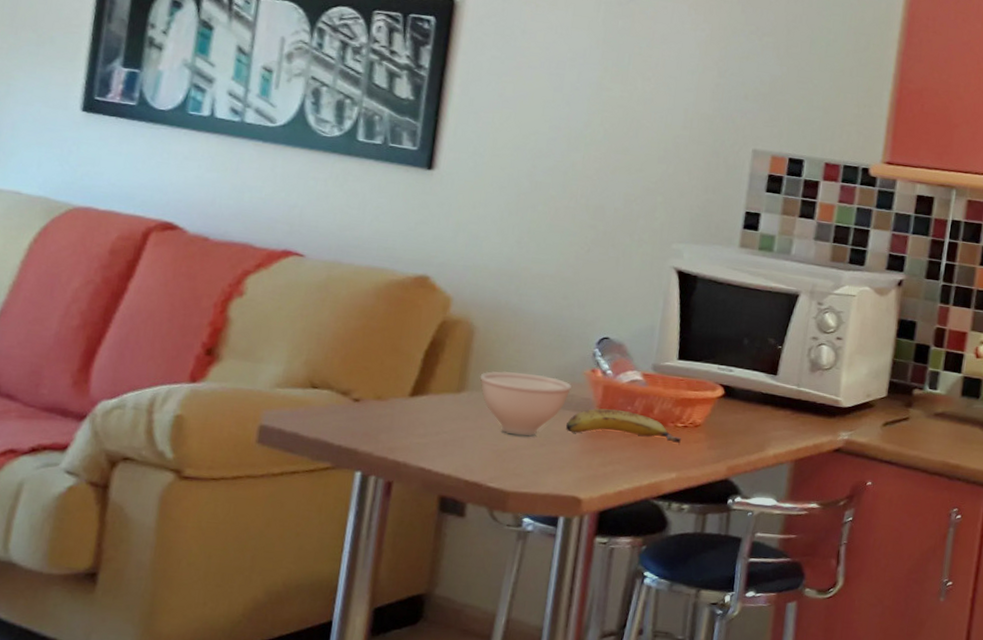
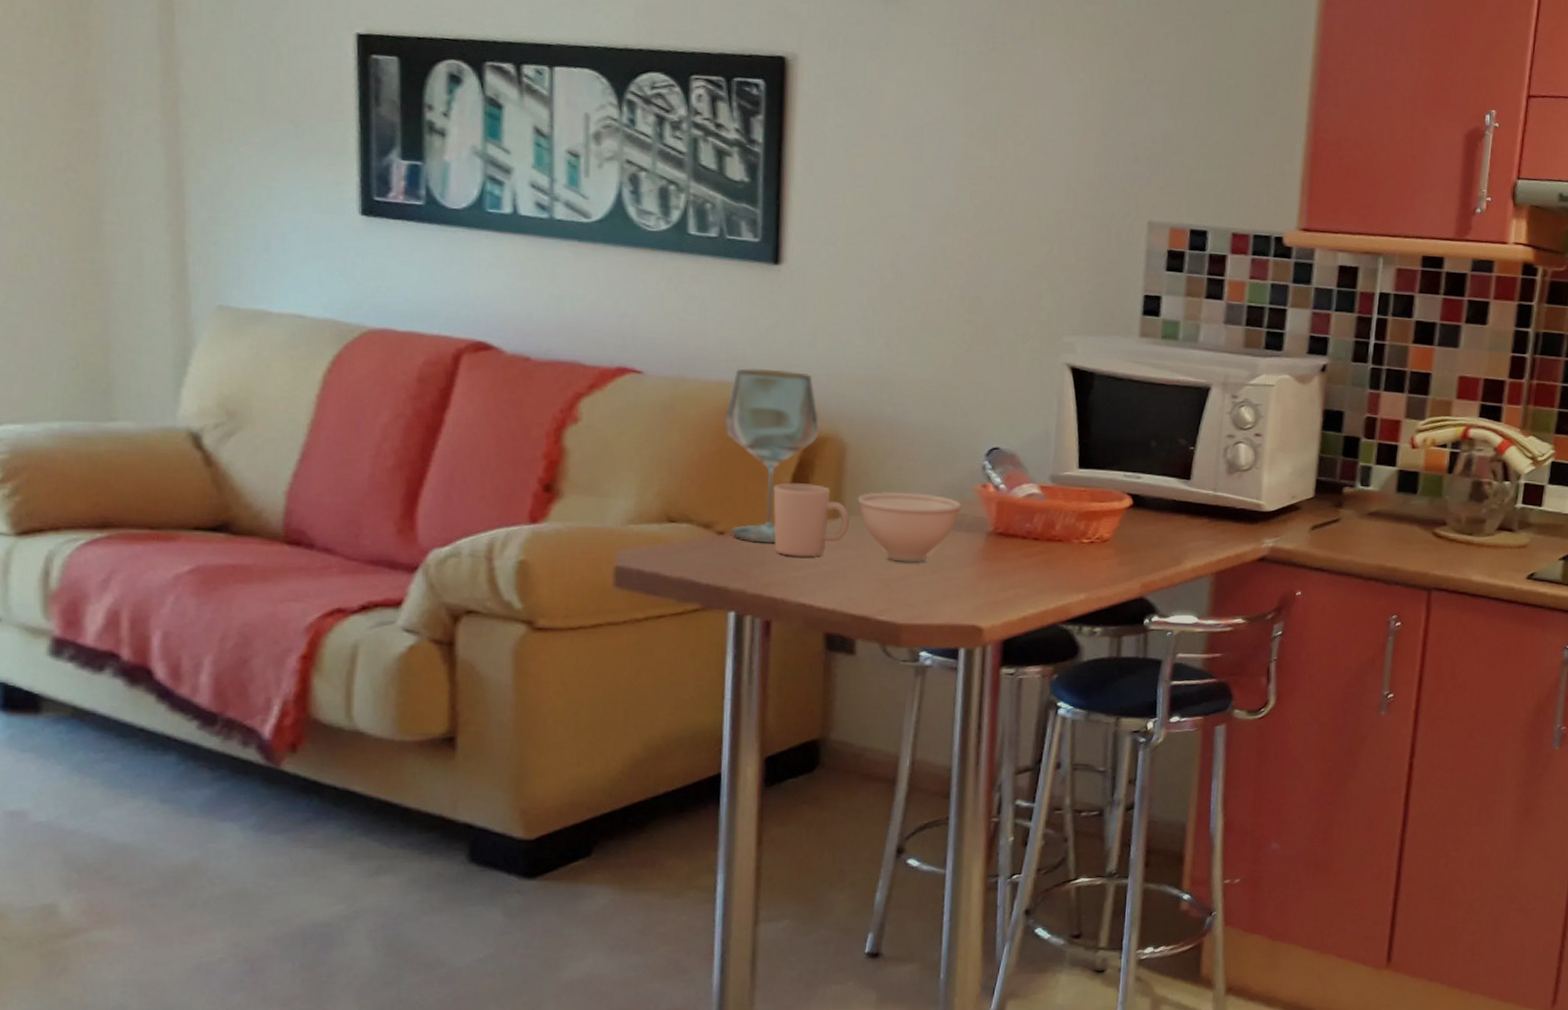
wine glass: none [366,257,454,411] -> present [723,368,820,542]
mug: none [402,358,473,426] -> present [773,483,851,557]
banana: present [565,408,681,444] -> none [958,527,1088,562]

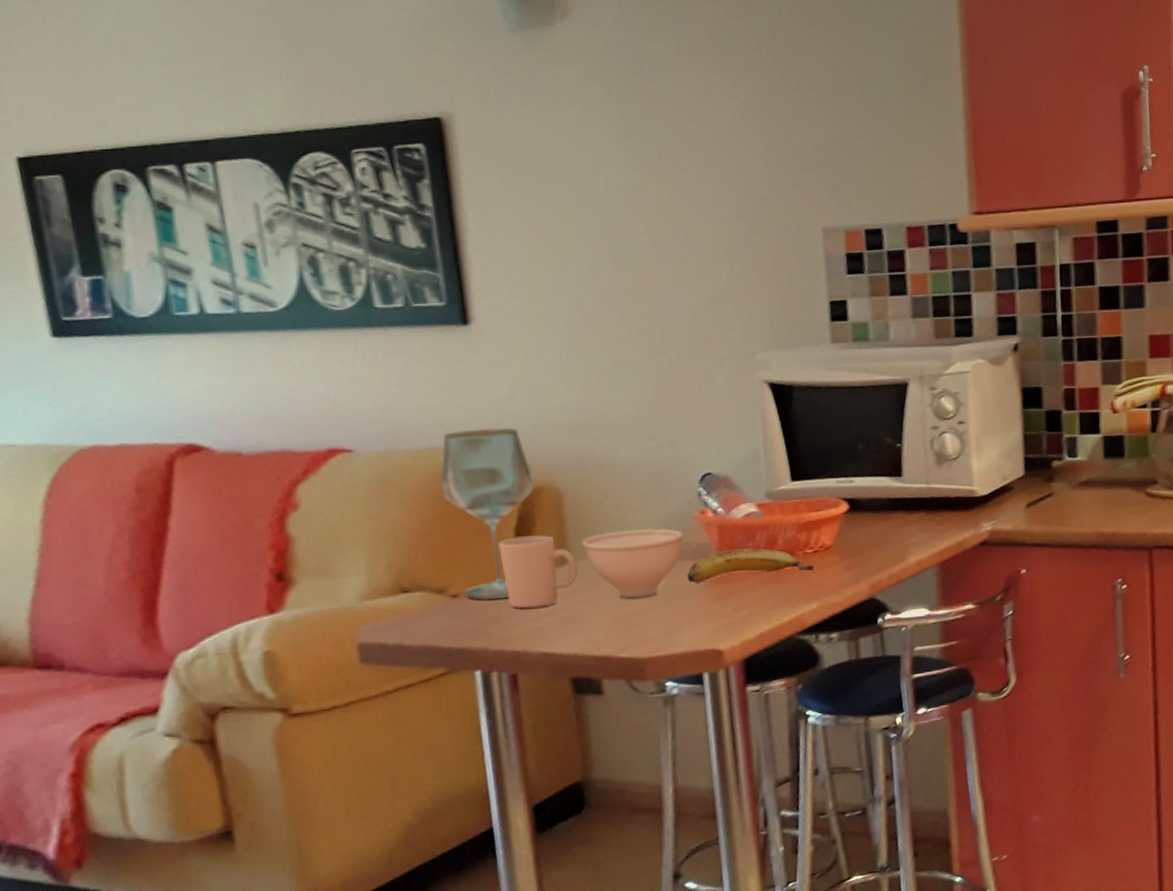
banana: none [958,527,1088,562] -> present [686,547,814,583]

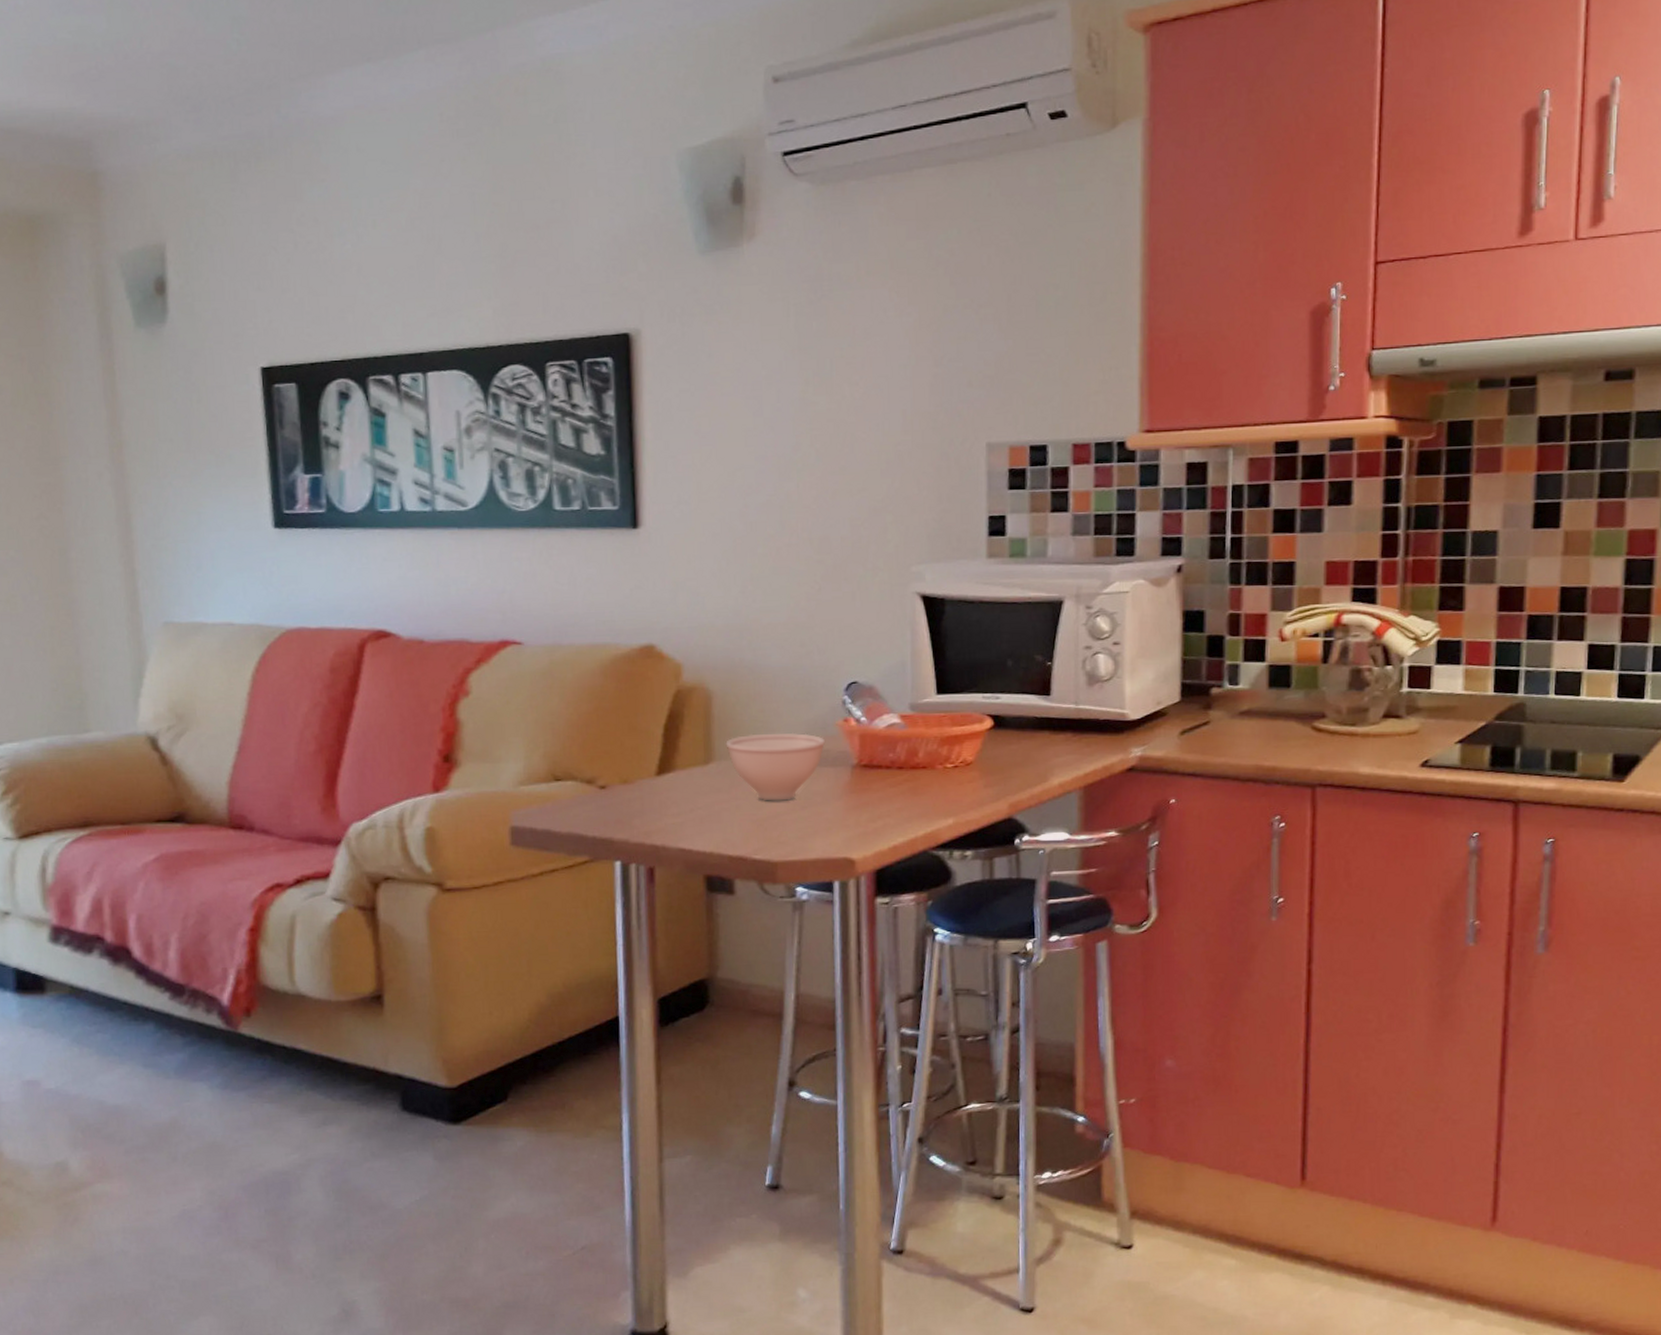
wine glass: present [438,427,535,600] -> none [597,627,686,793]
mug: present [498,535,578,609] -> none [647,733,721,804]
banana: present [686,547,814,583] -> none [825,758,953,790]

